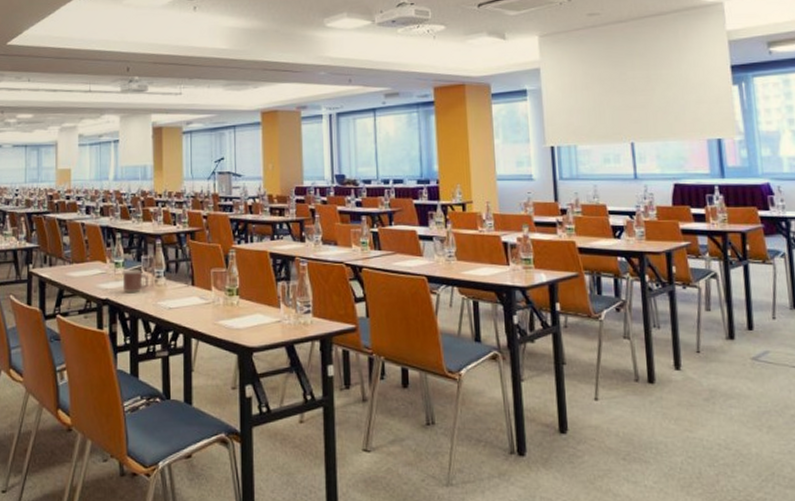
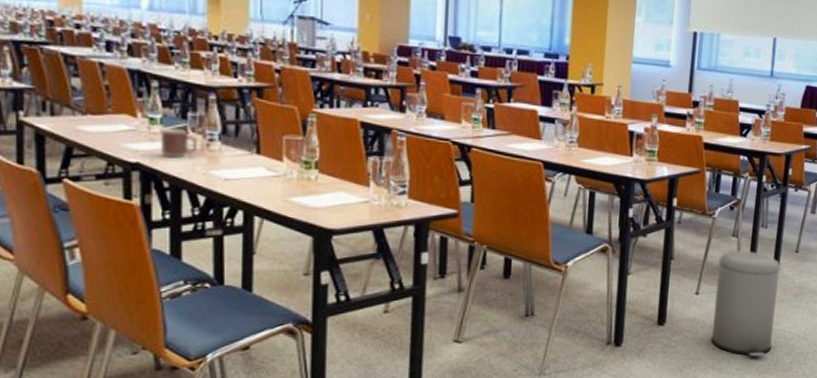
pedal bin: none [613,352,690,468] -> present [711,250,781,357]

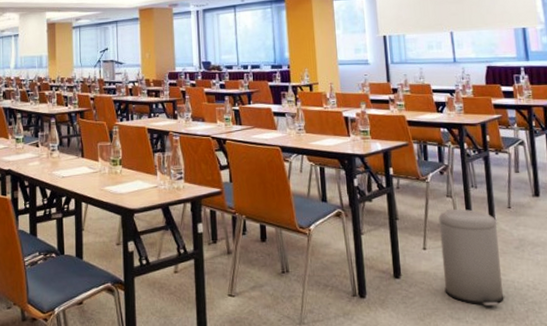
mug: present [160,128,199,158] -> none [22,144,46,165]

